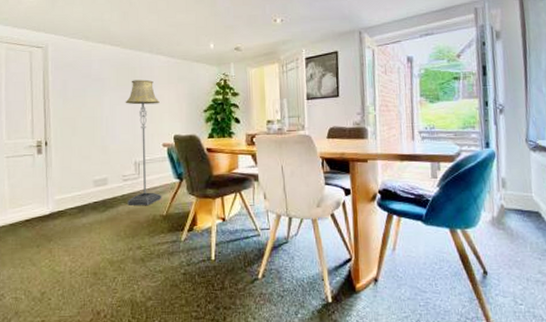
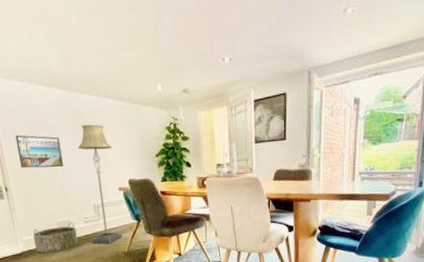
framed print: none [64,89,108,122] -> present [15,135,63,168]
basket: none [66,180,113,215] -> present [33,222,78,253]

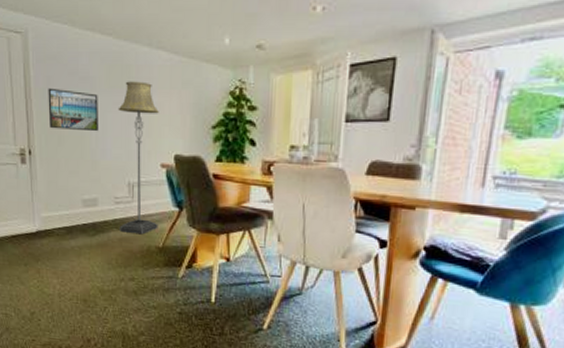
basket: present [33,222,78,253] -> none [53,200,103,237]

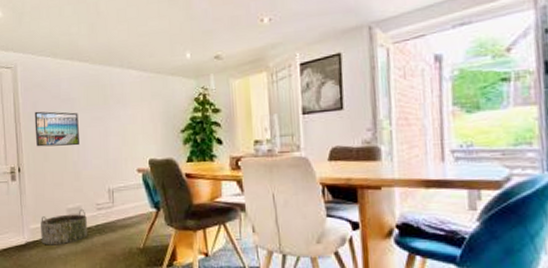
basket: none [53,200,103,237] -> present [41,208,87,245]
floor lamp: present [118,81,159,235] -> none [96,97,138,238]

